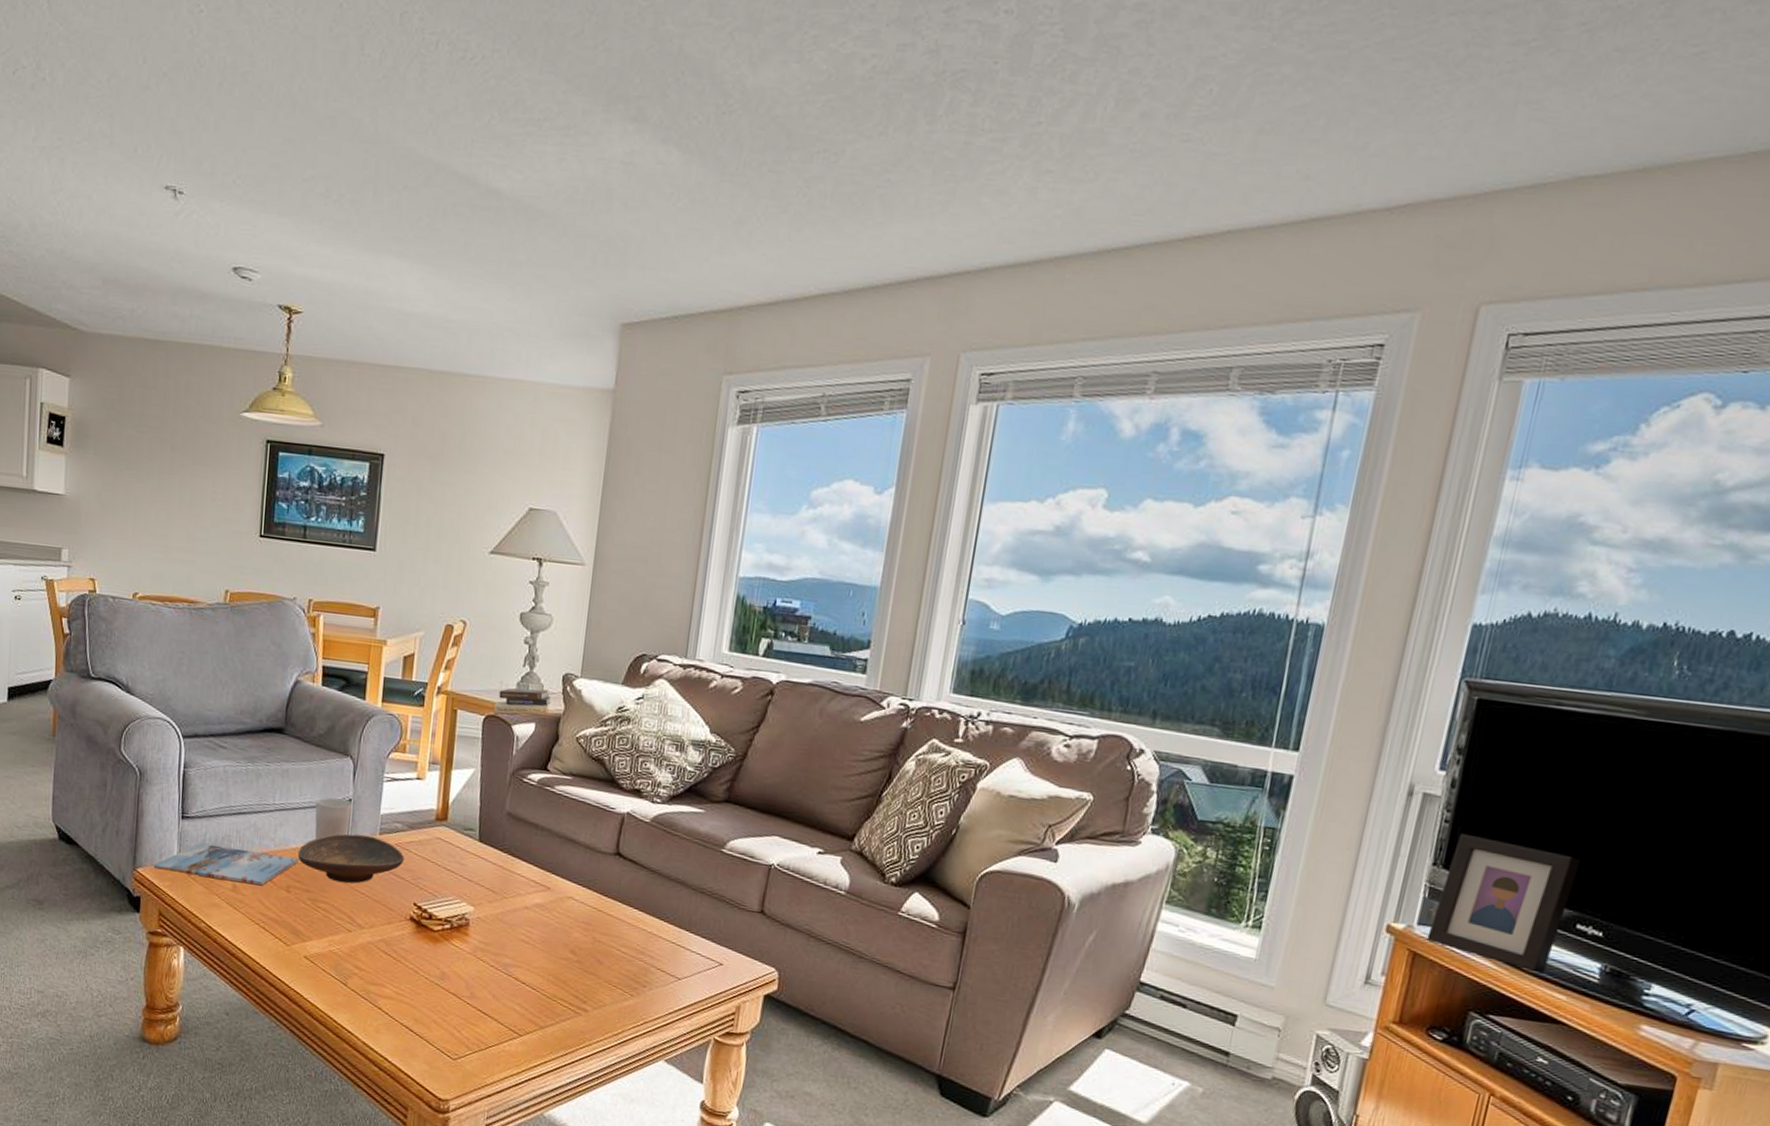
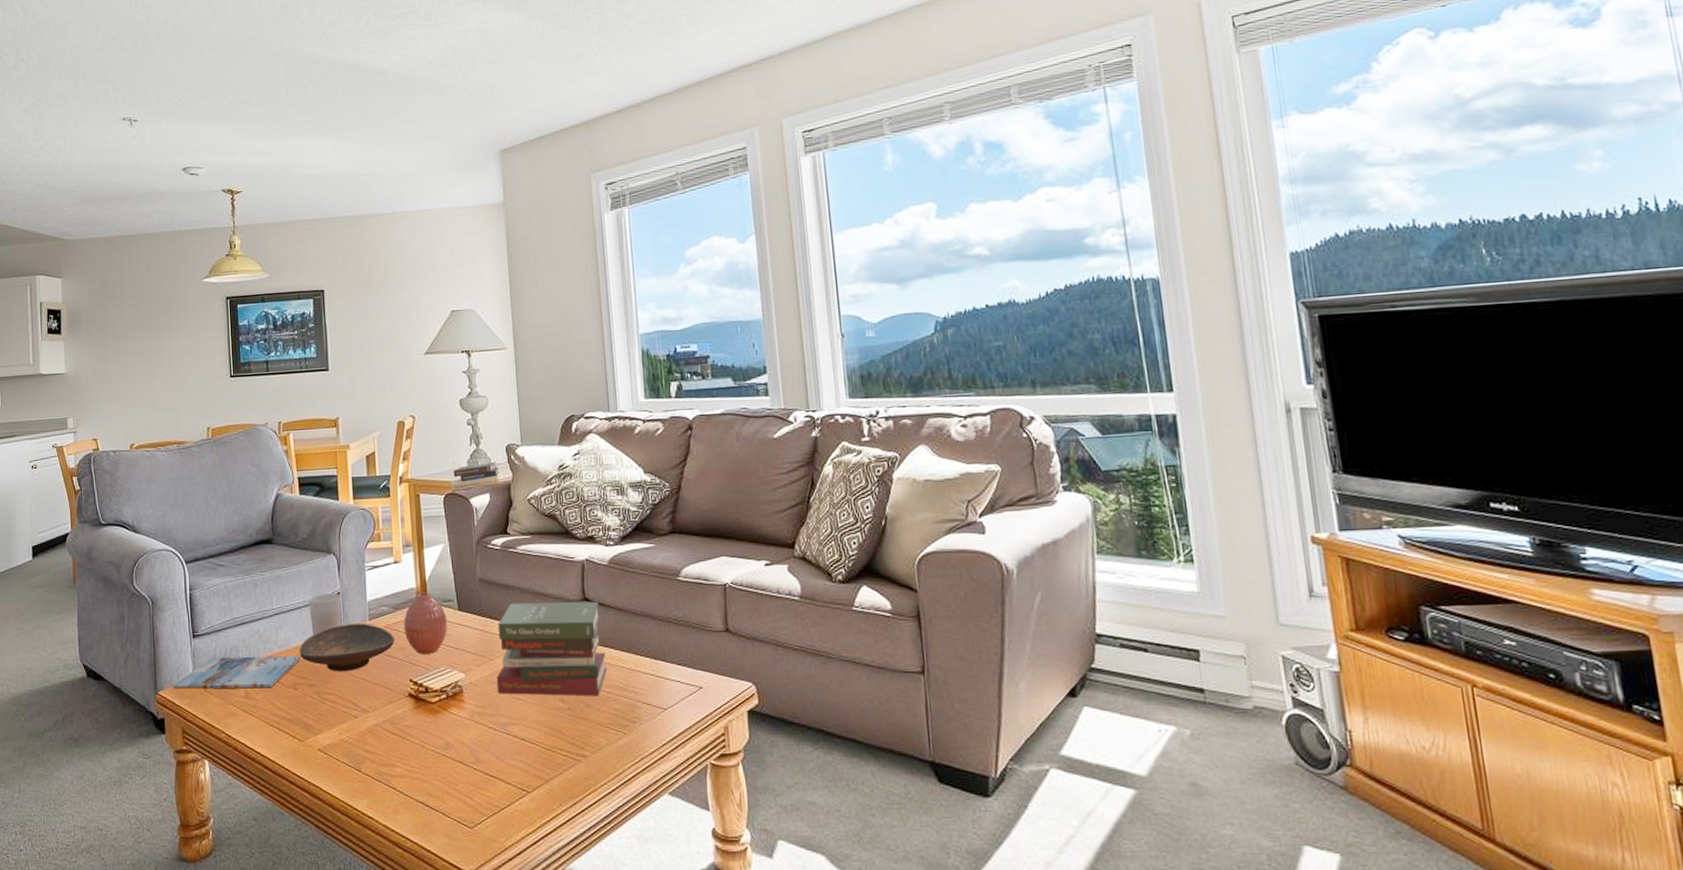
vase: none [415,815,465,881] -> present [403,592,448,654]
books: none [505,844,633,954] -> present [496,601,607,696]
picture frame: present [1426,833,1582,974] -> none [1347,437,1478,557]

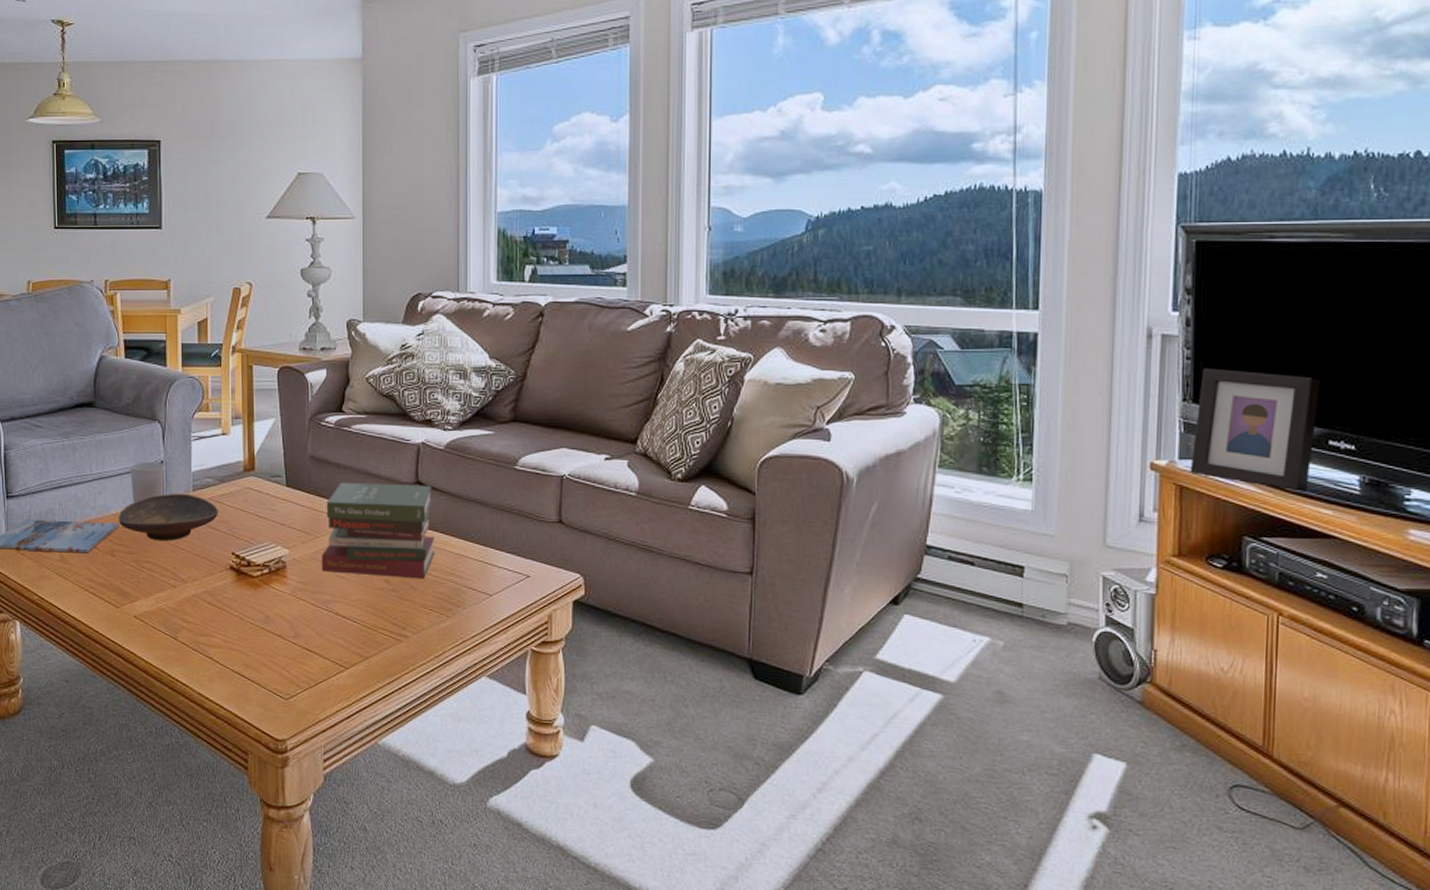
vase: present [403,592,448,654] -> none [228,466,275,528]
books: present [450,462,500,492] -> none [286,337,338,366]
picture frame: none [1347,437,1478,557] -> present [1190,368,1321,492]

